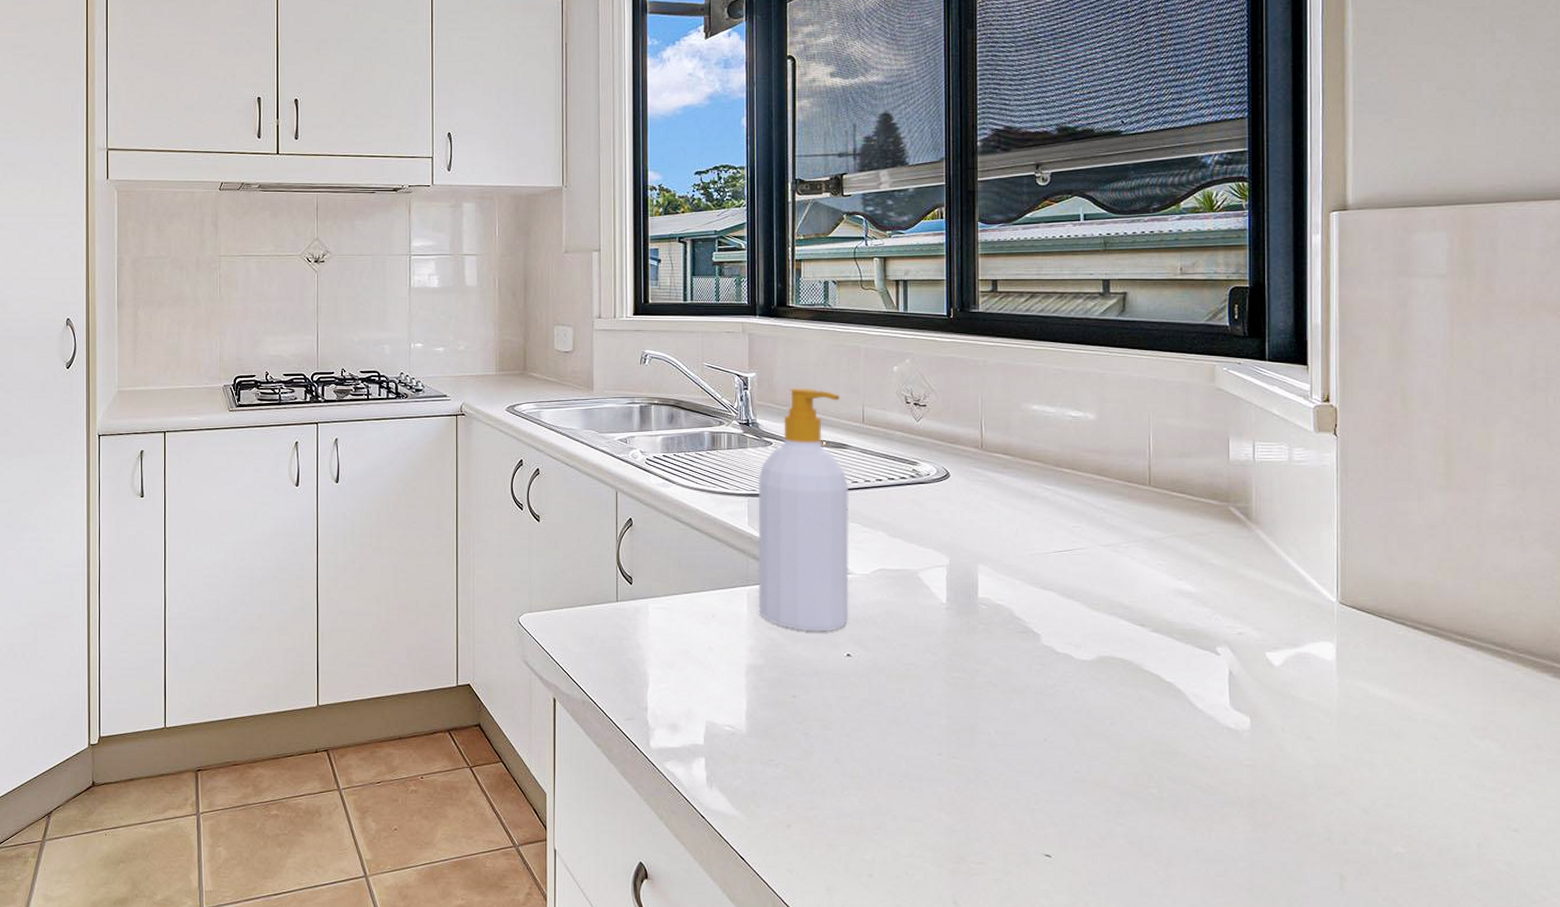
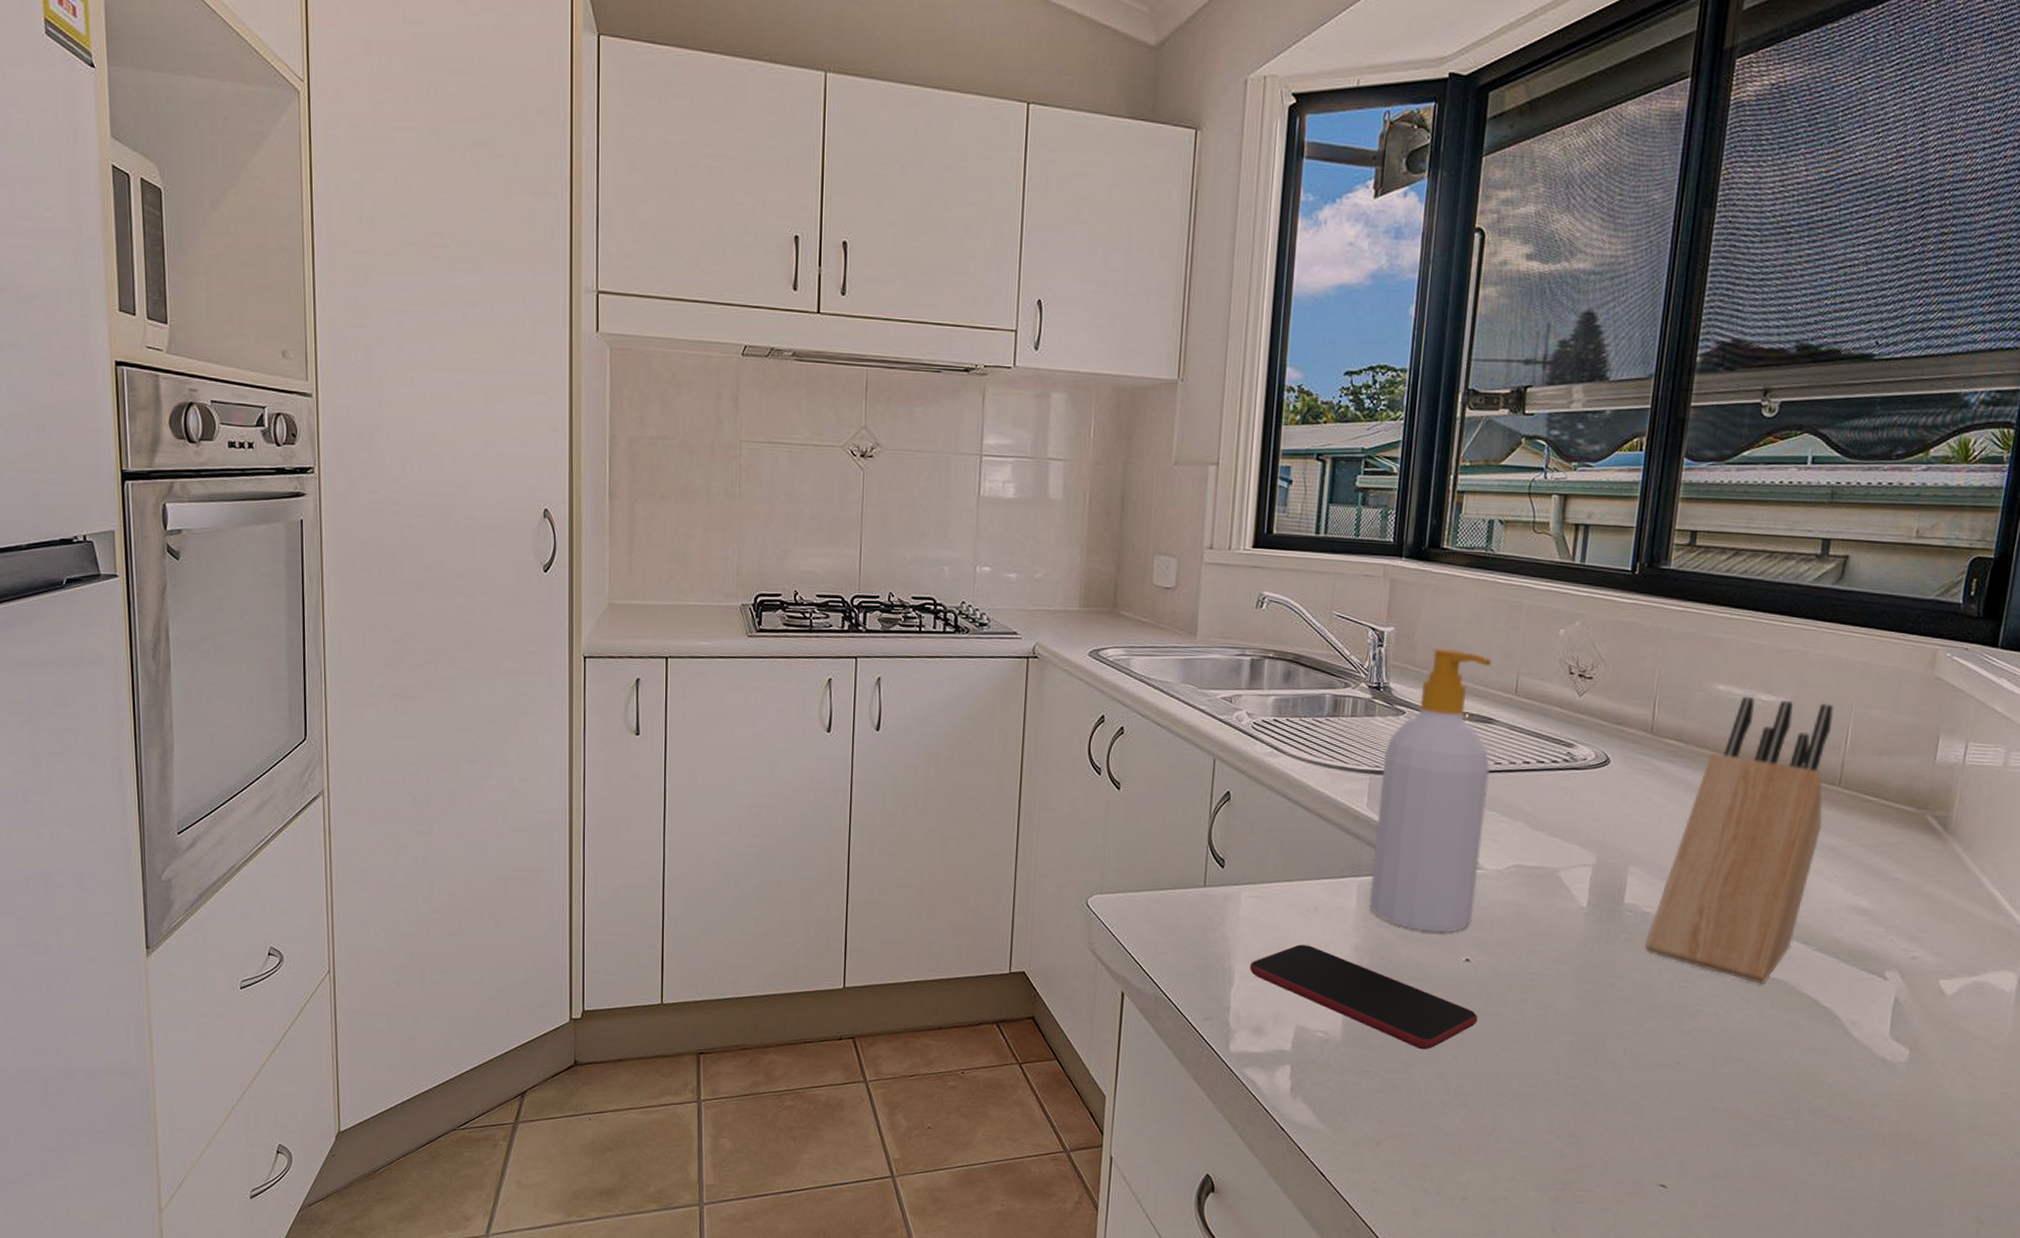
smartphone: none [661,648,864,738] -> present [1249,944,1478,1050]
knife block: none [1001,413,1140,664] -> present [1644,696,1834,985]

